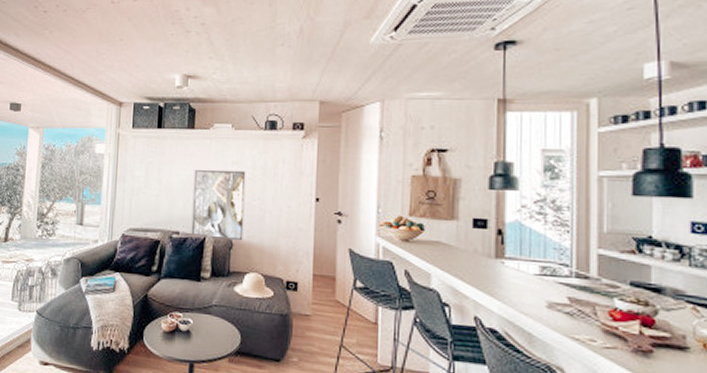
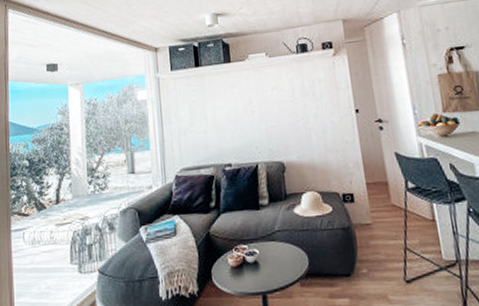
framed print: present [191,169,246,241] -> none [236,94,294,166]

